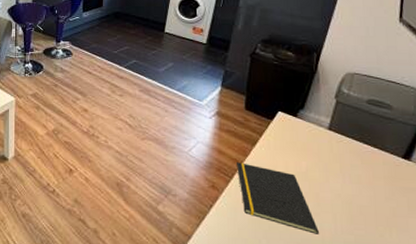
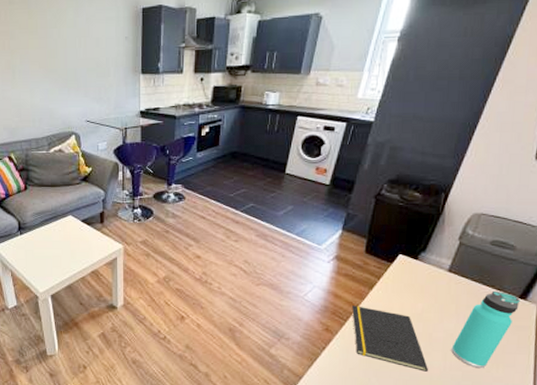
thermos bottle: none [340,150,405,233] -> present [451,290,521,369]

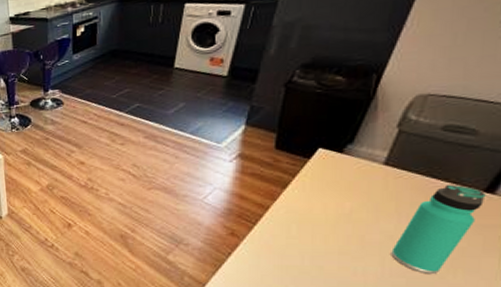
notepad: present [352,305,428,372] -> none [262,207,361,278]

